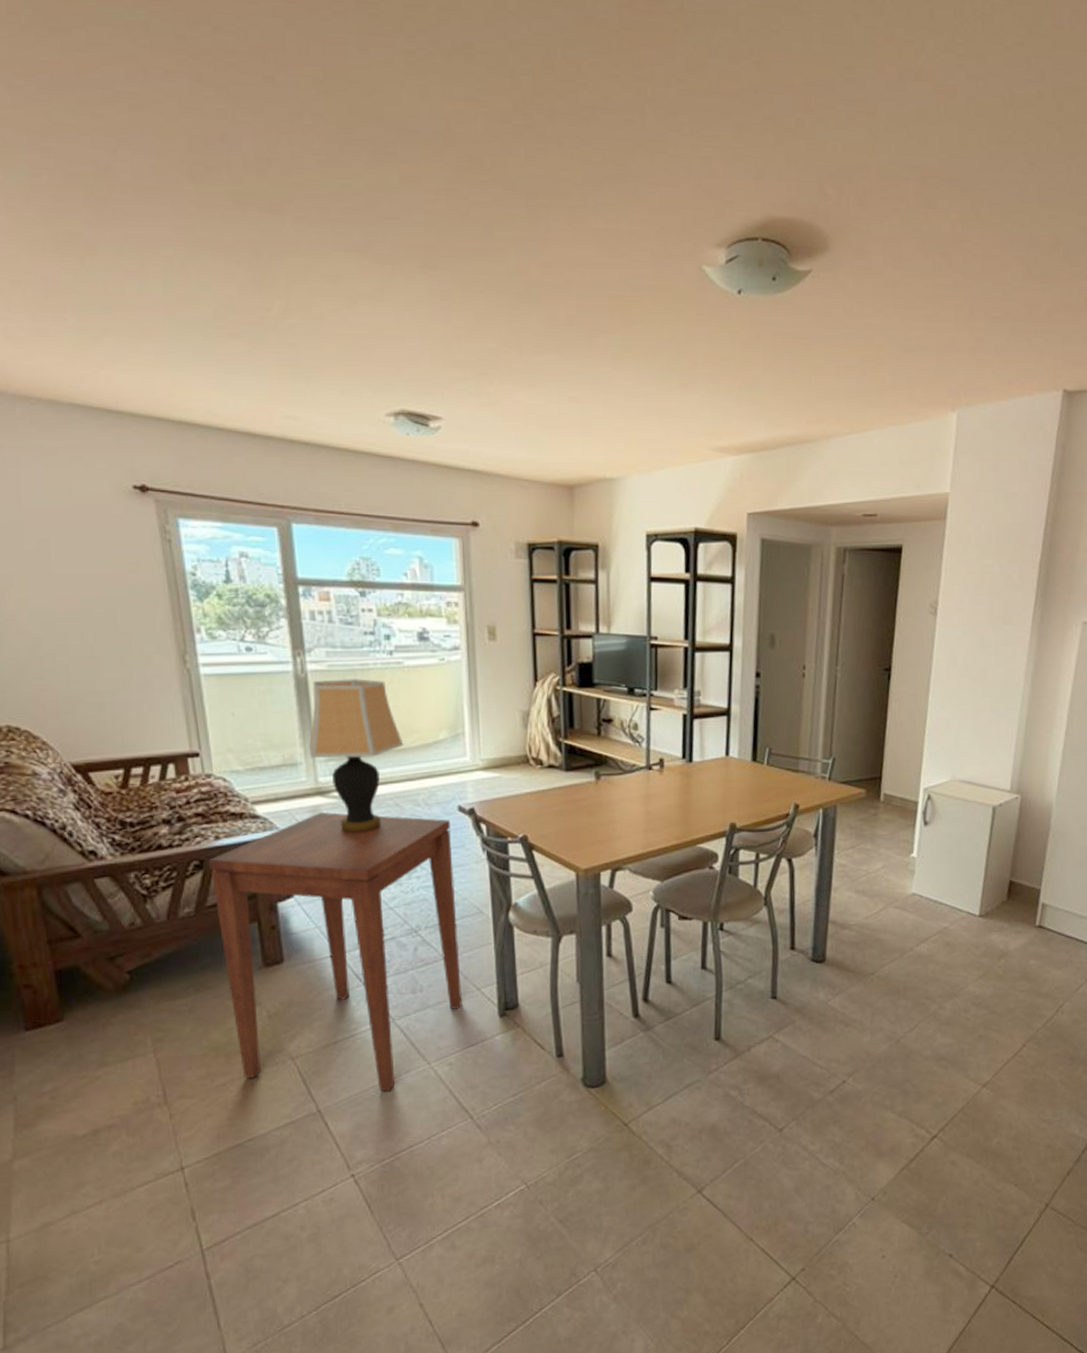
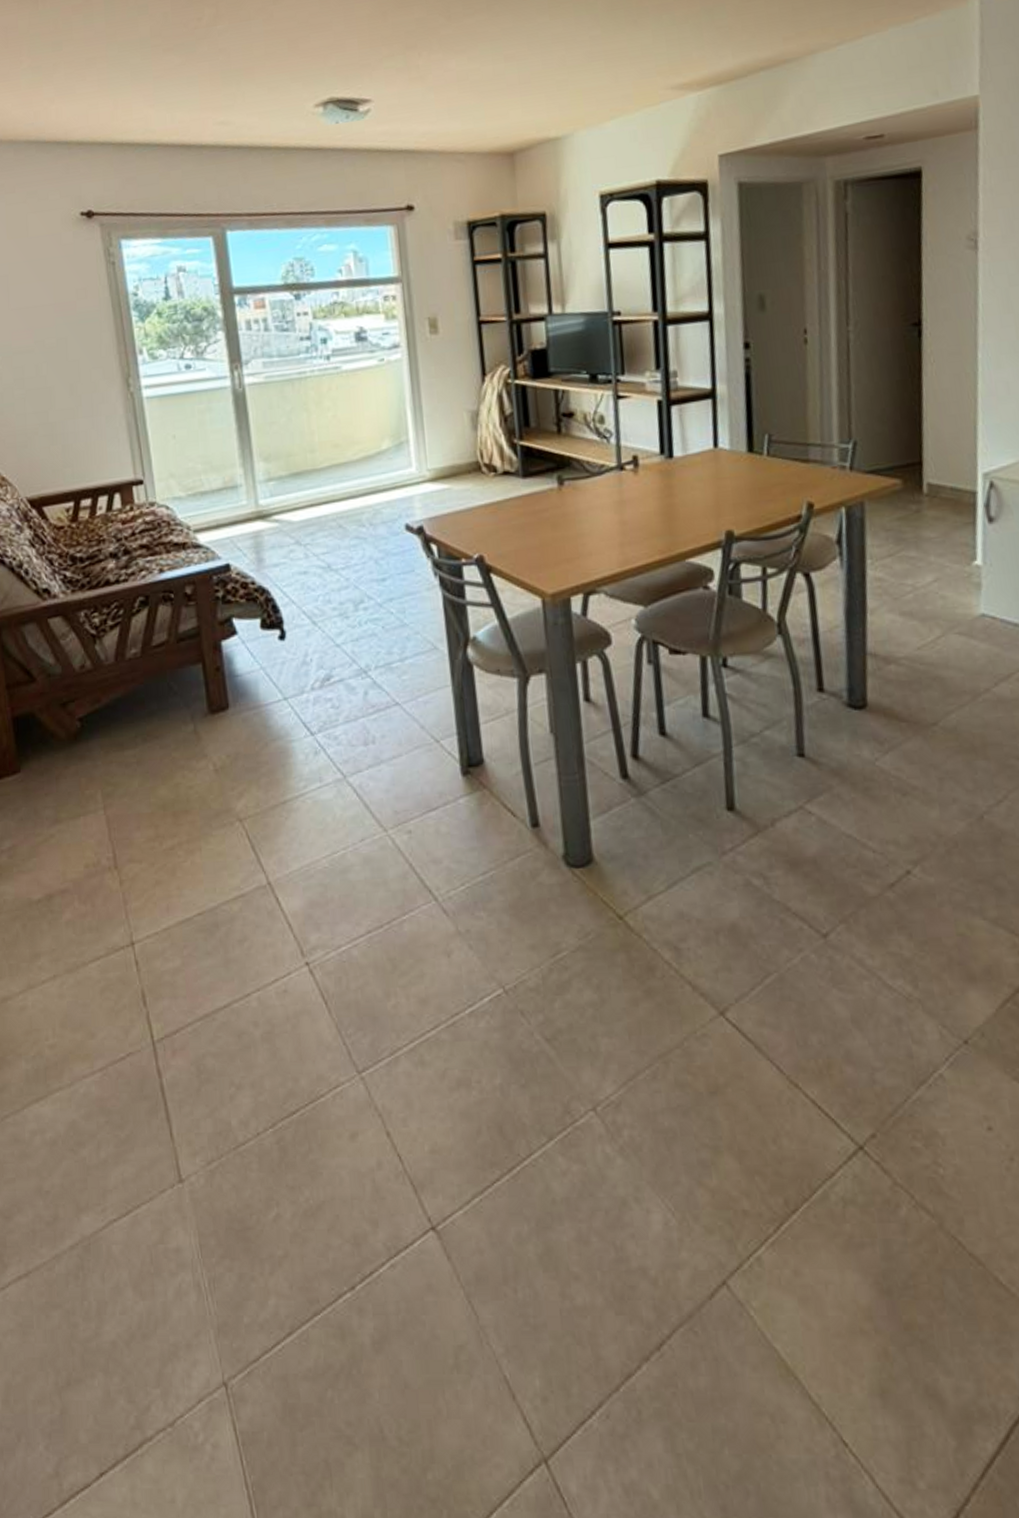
side table: present [208,812,462,1092] -> none [153,538,420,863]
table lamp: present [308,679,404,834] -> none [248,389,345,561]

